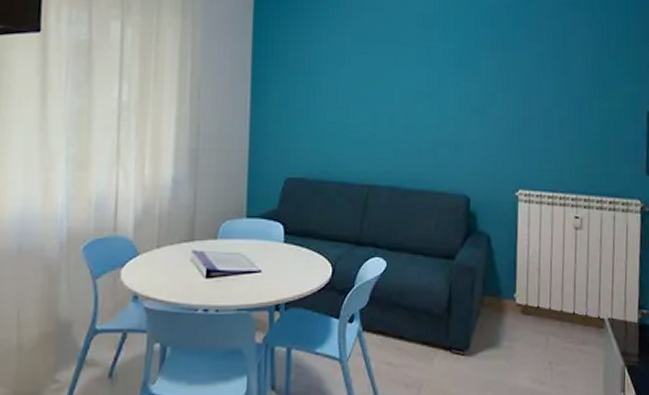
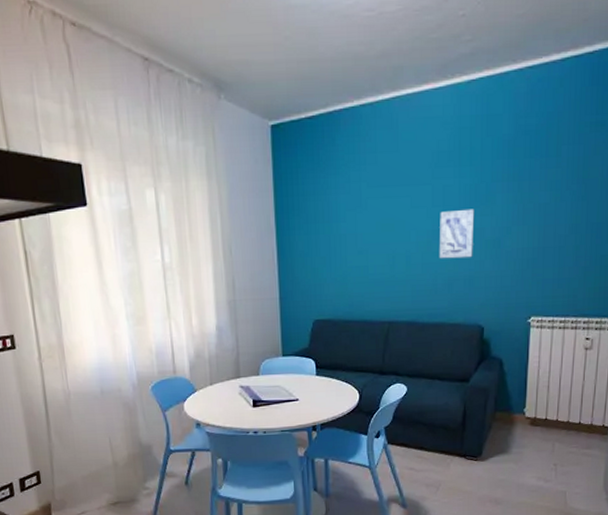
wall art: none [423,72,460,123] -> present [439,209,475,259]

